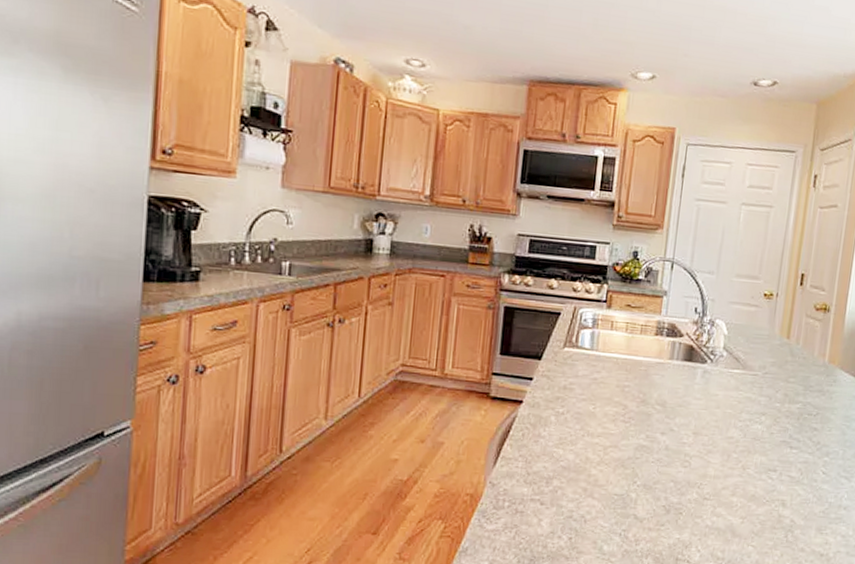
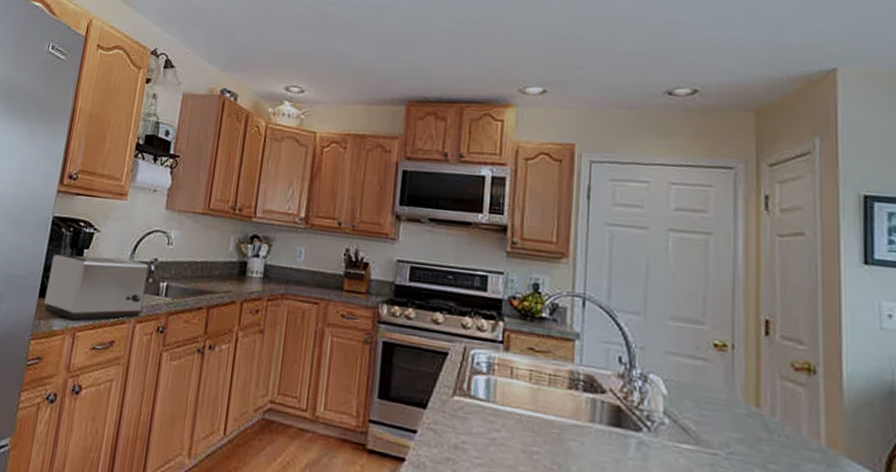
toaster: none [151,236,268,304] -> present [44,254,149,321]

